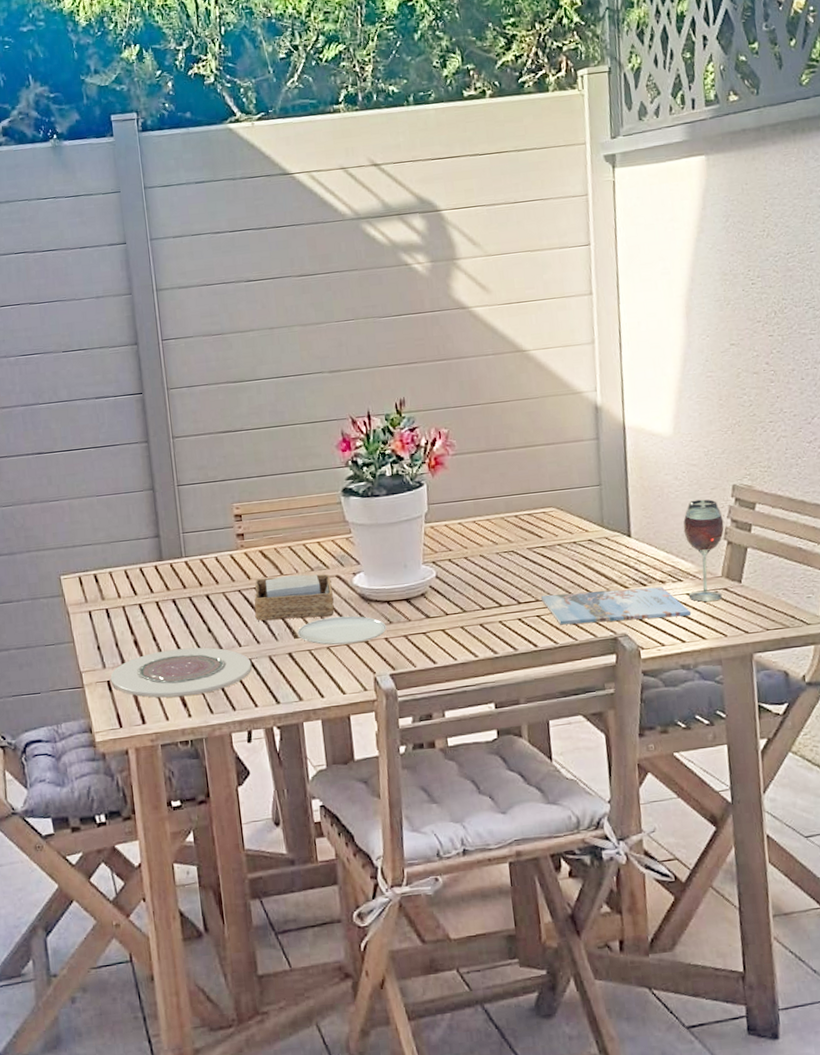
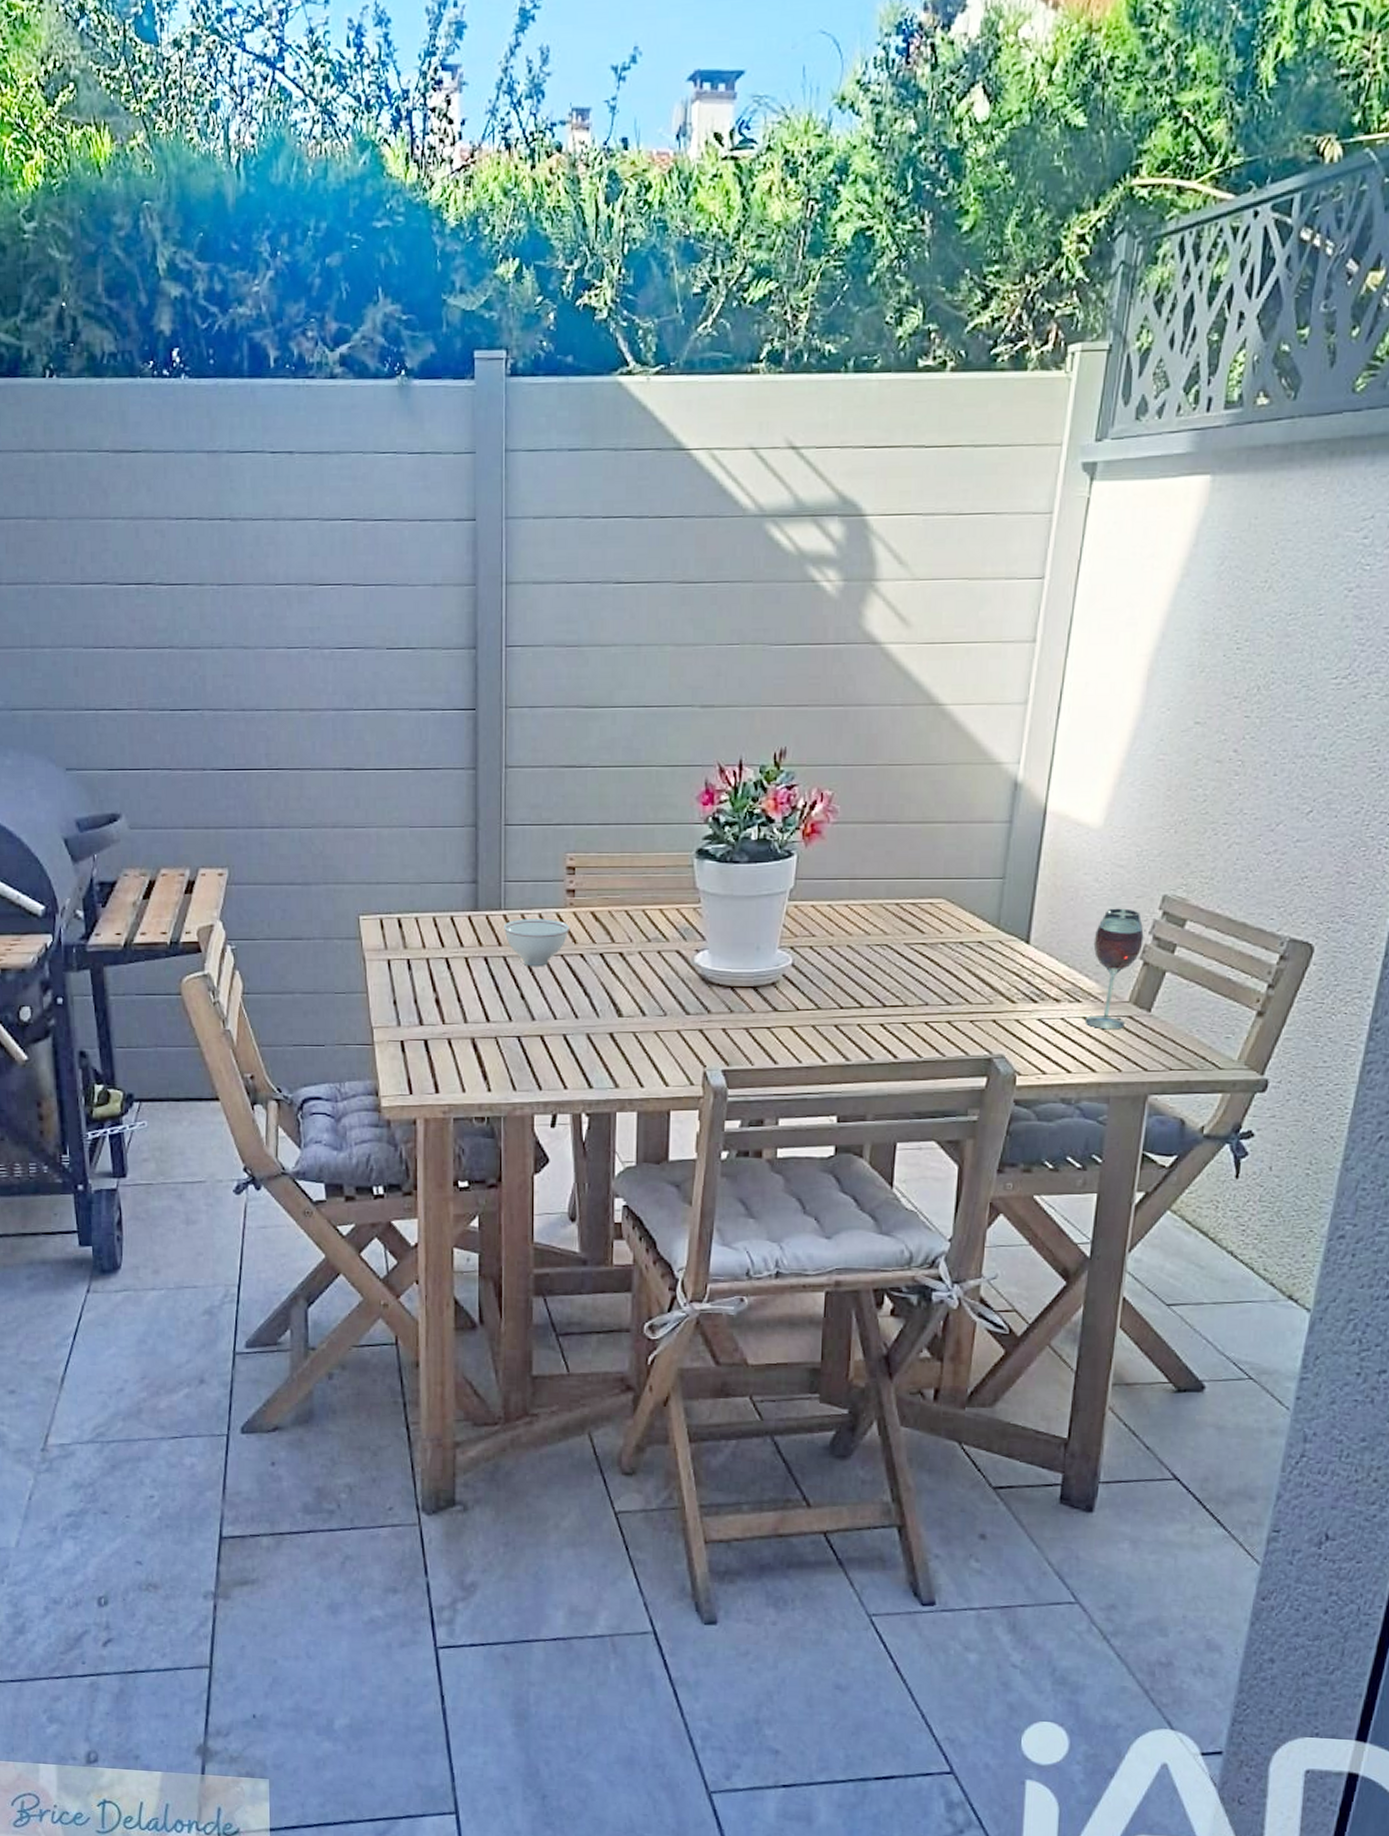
plate: present [110,647,252,698] -> none [405,1014,566,1069]
bowl: none [186,561,244,604] -> present [504,919,570,967]
napkin holder: present [254,574,335,621] -> none [577,944,669,997]
plate: present [297,616,387,646] -> none [622,998,726,1031]
magazine: present [540,586,691,625] -> none [910,1000,1084,1042]

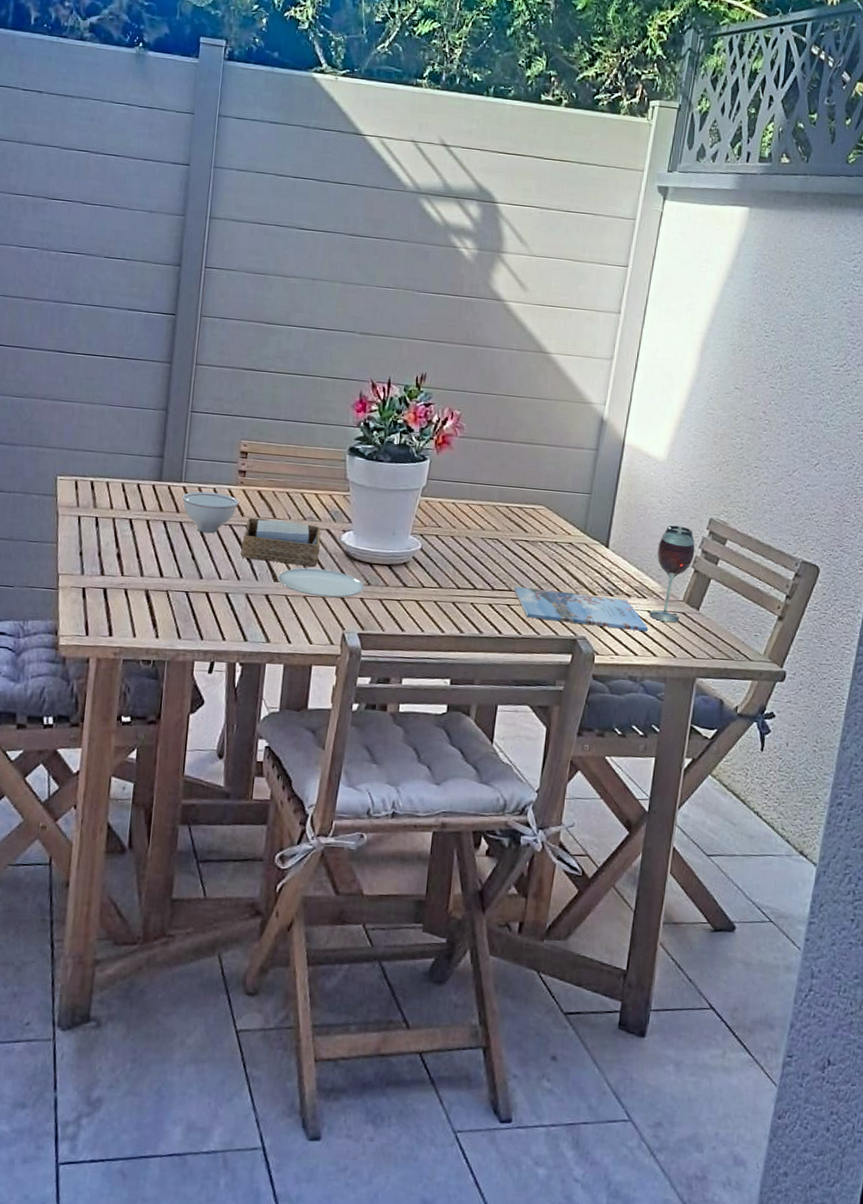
napkin holder: none [577,944,669,997] -> present [240,517,321,567]
plate: none [622,998,726,1031] -> present [277,568,364,598]
magazine: none [910,1000,1084,1042] -> present [513,586,648,631]

